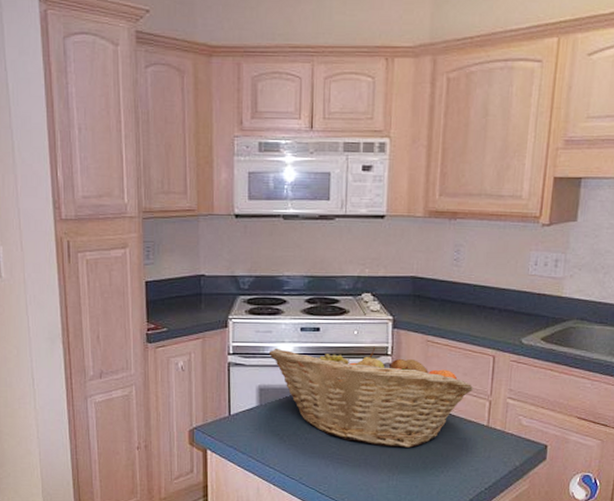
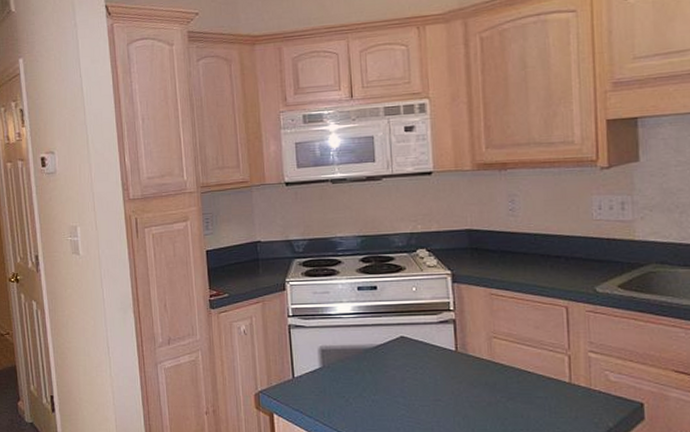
fruit basket: present [268,346,474,448] -> none [327,302,549,408]

